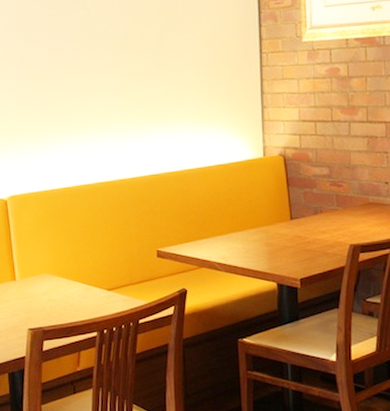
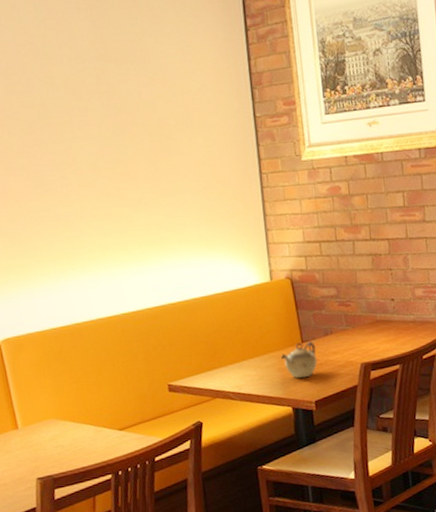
teapot: none [268,218,305,255] -> present [280,341,317,379]

